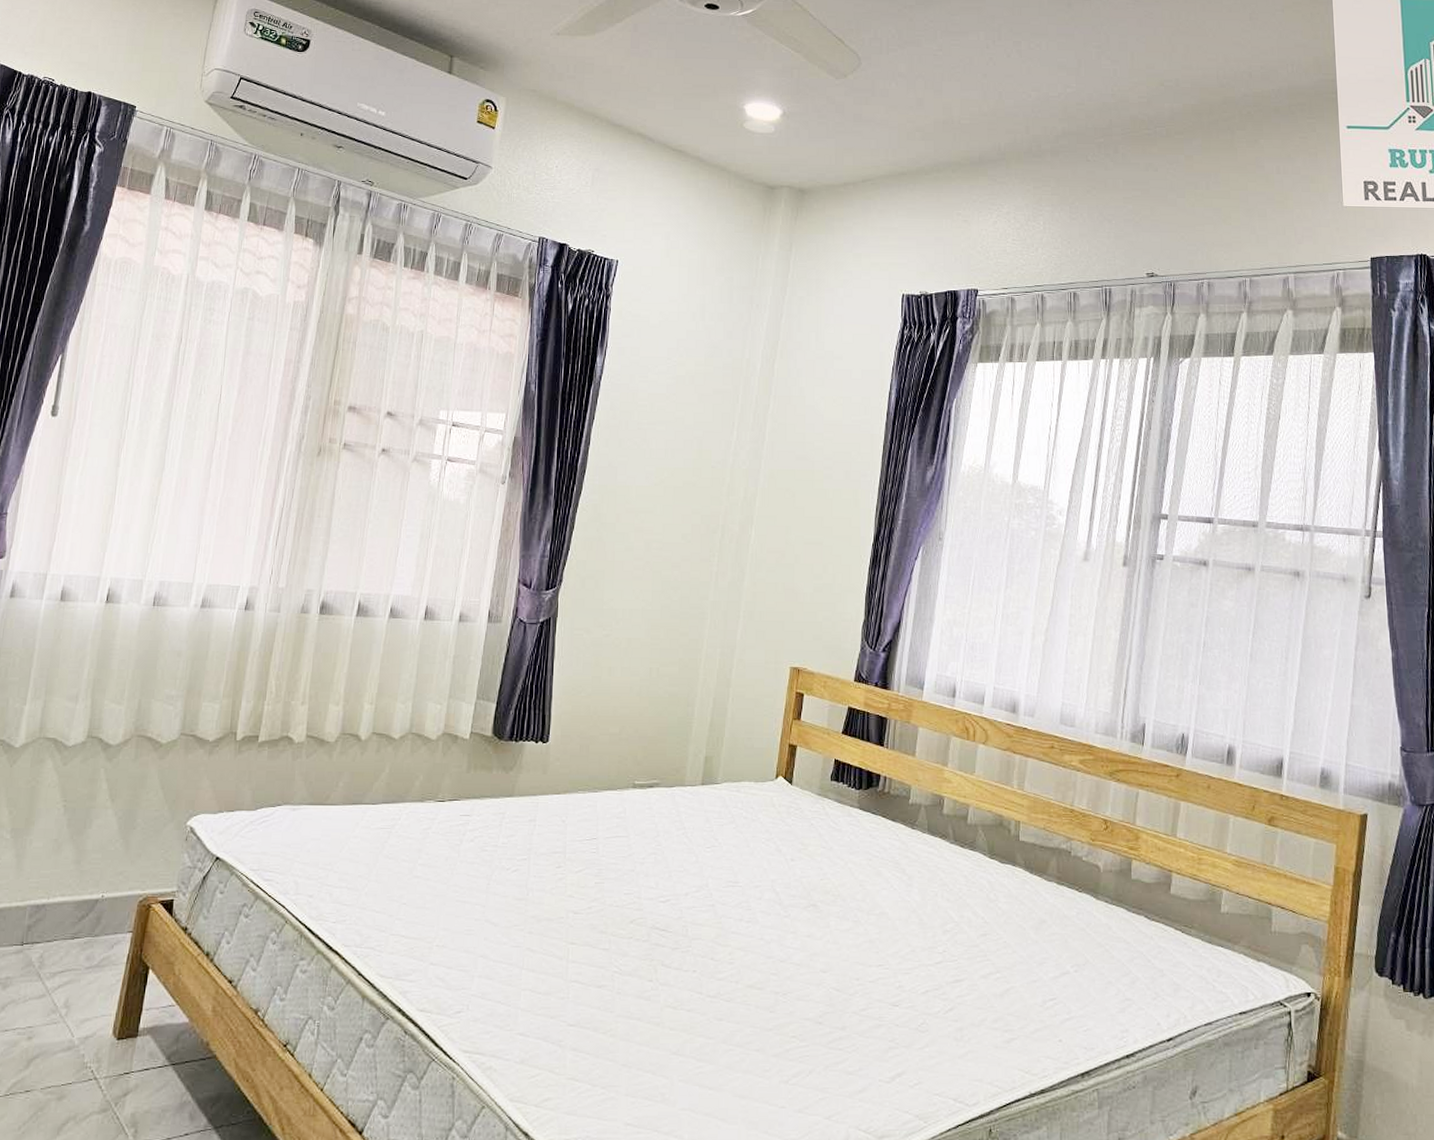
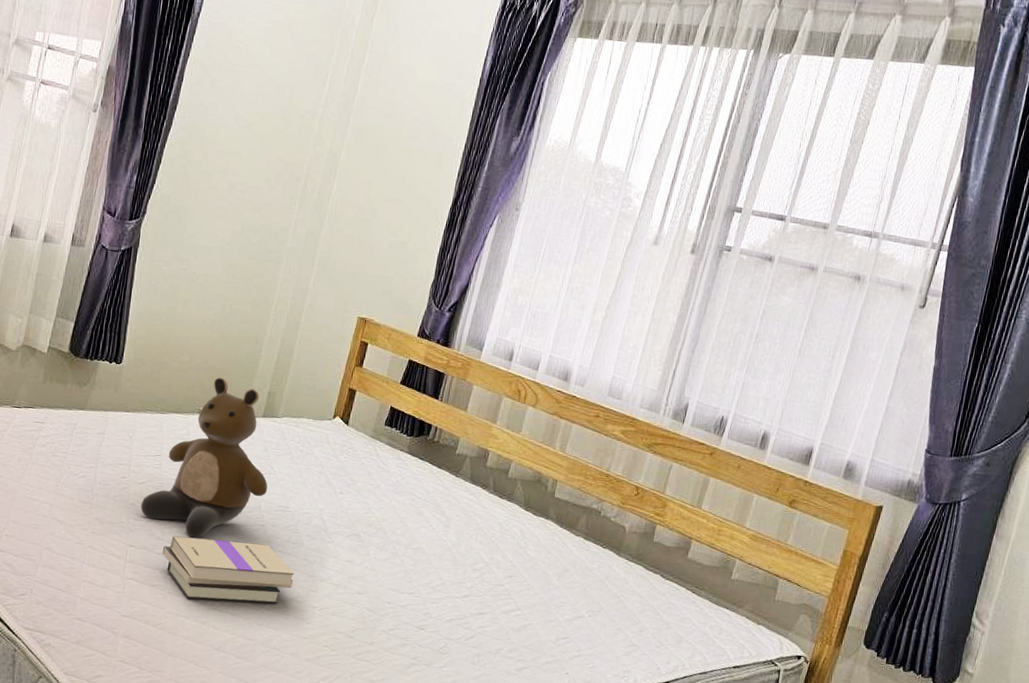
bear: none [579,746,714,927] -> present [140,377,268,538]
books: none [606,926,752,998] -> present [162,535,295,604]

